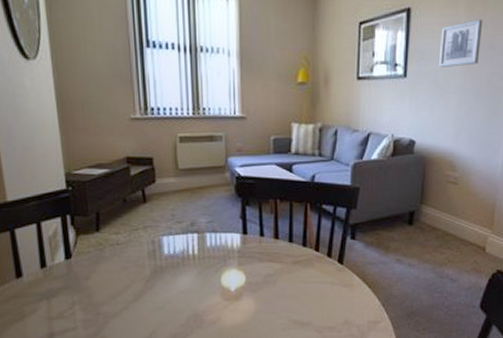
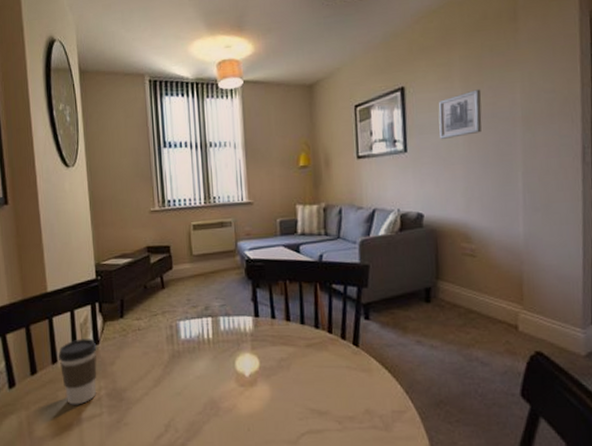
coffee cup: none [24,252,70,320] -> present [59,338,97,405]

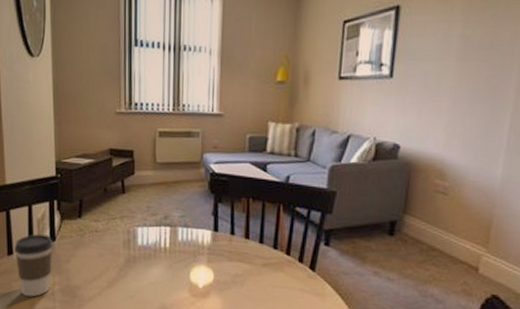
wall art: present [438,89,482,139] -> none [430,16,483,68]

